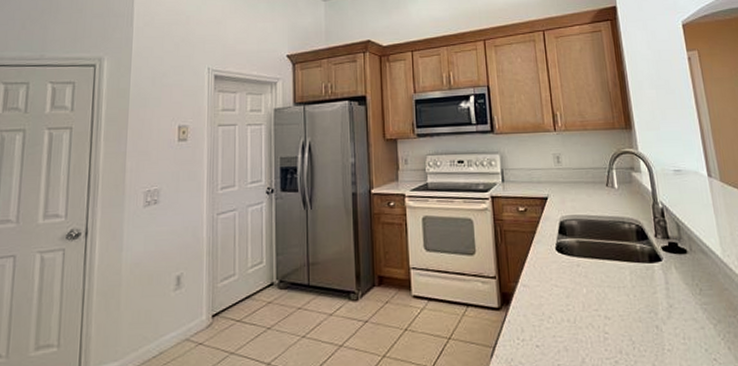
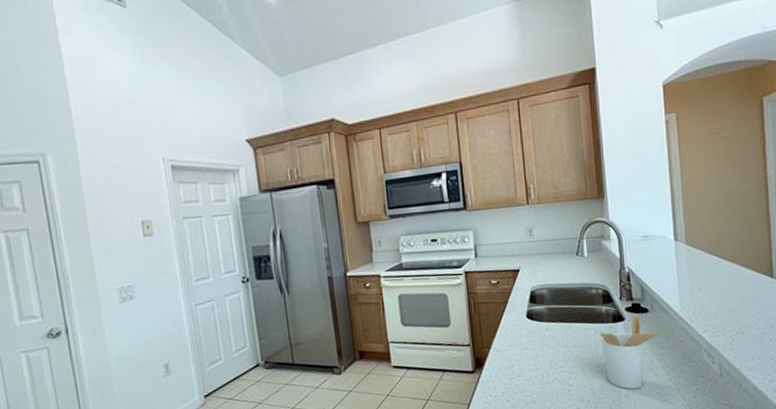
utensil holder: none [636,257,703,343] -> present [600,316,661,390]

